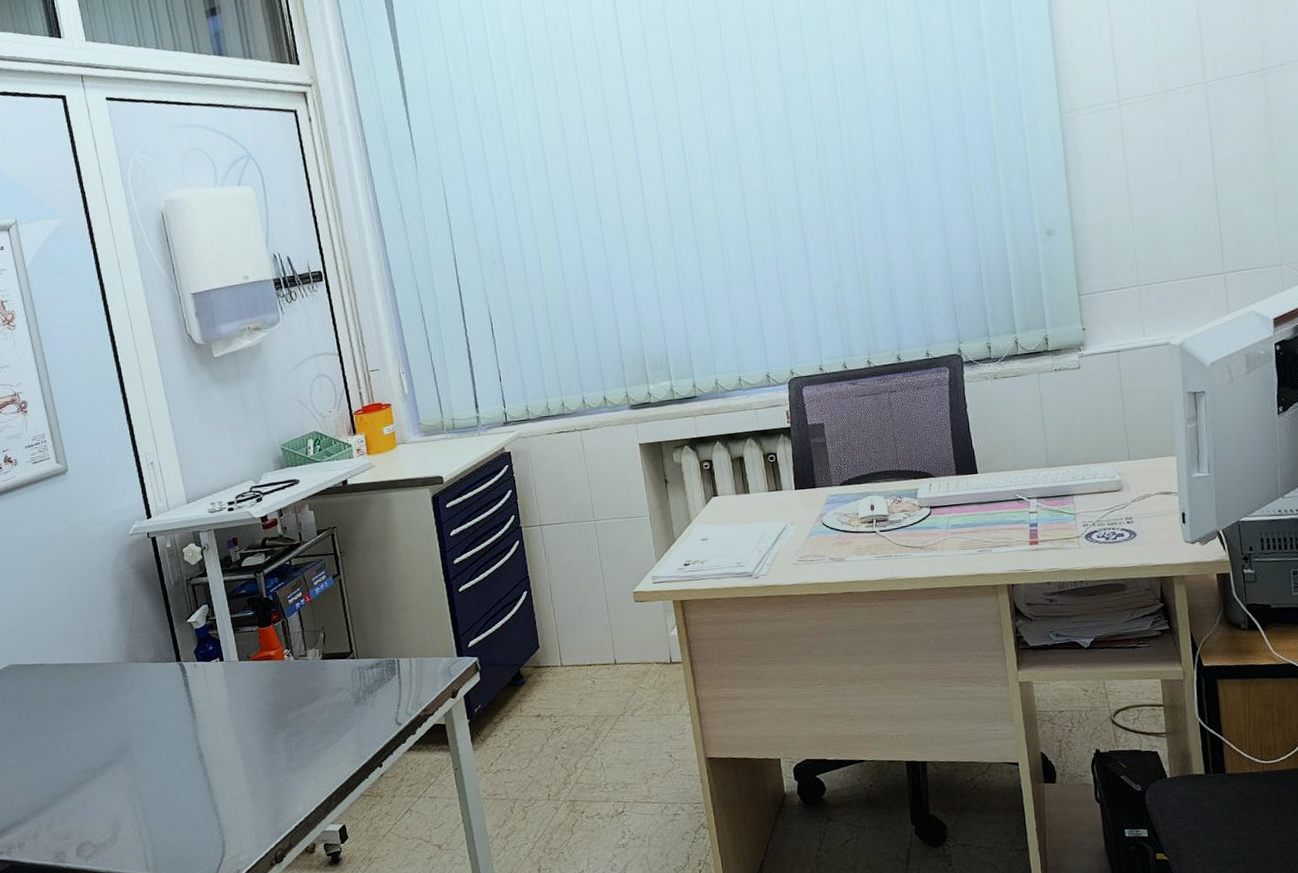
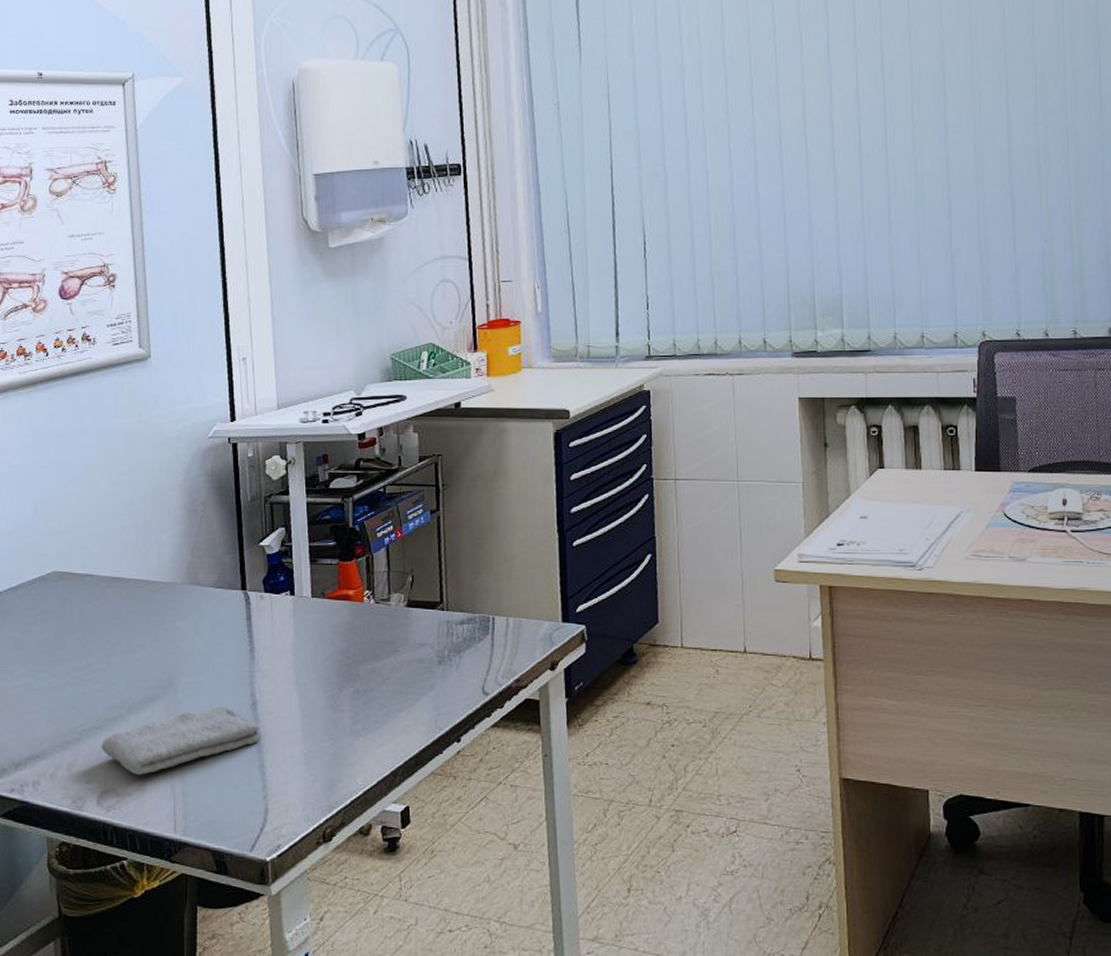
washcloth: none [73,761,210,828] -> present [101,706,260,776]

